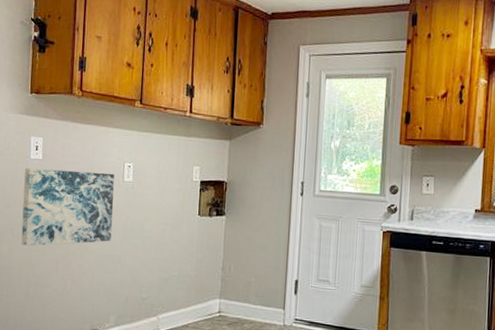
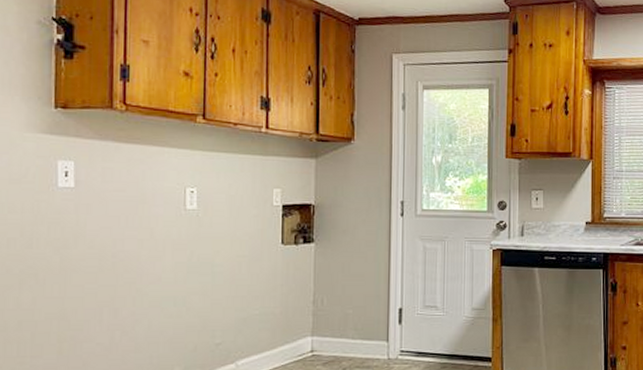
wall art: present [21,168,114,246] -> none [48,198,174,293]

